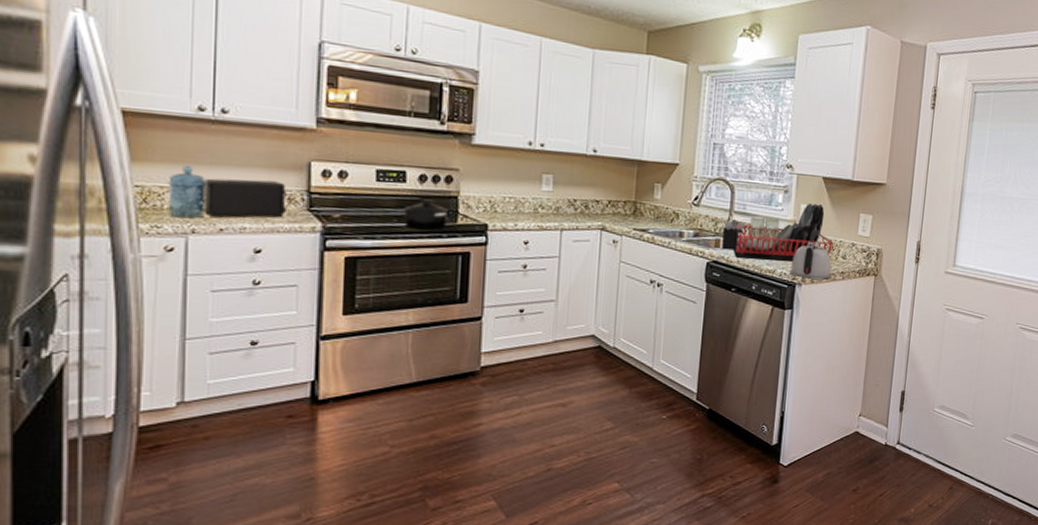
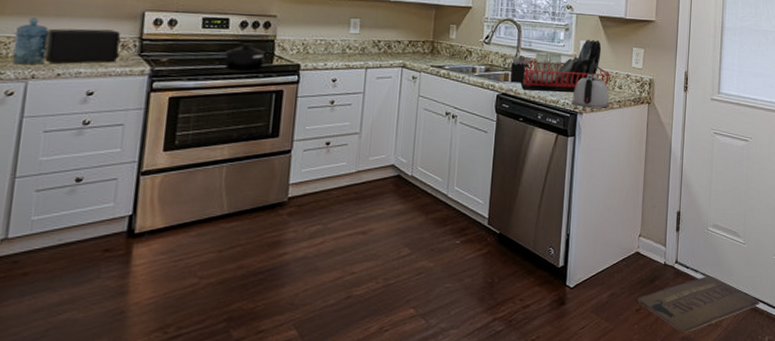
doormat: none [855,457,986,514] -> present [637,275,760,333]

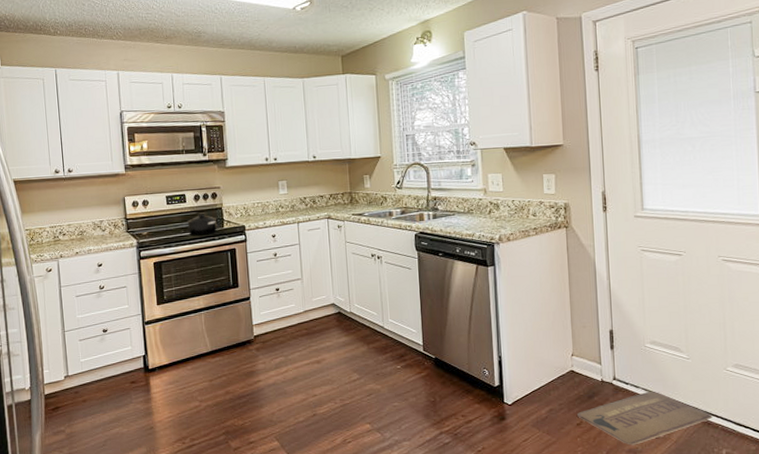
canister: present [11,18,50,65] -> none [43,212,66,248]
toaster: present [44,28,121,65] -> none [63,214,114,246]
dish rack: present [510,40,611,93] -> none [424,172,523,227]
kettle: present [572,62,609,109] -> none [487,193,525,238]

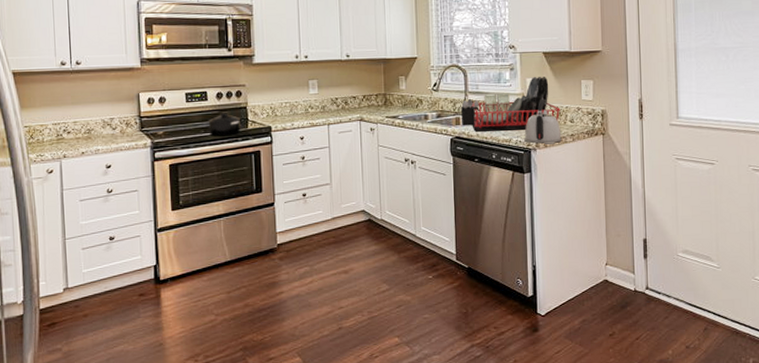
dish rack: none [424,172,523,227] -> present [461,77,561,132]
kettle: none [487,193,525,238] -> present [524,99,562,145]
doormat: present [577,391,713,445] -> none [610,300,741,356]

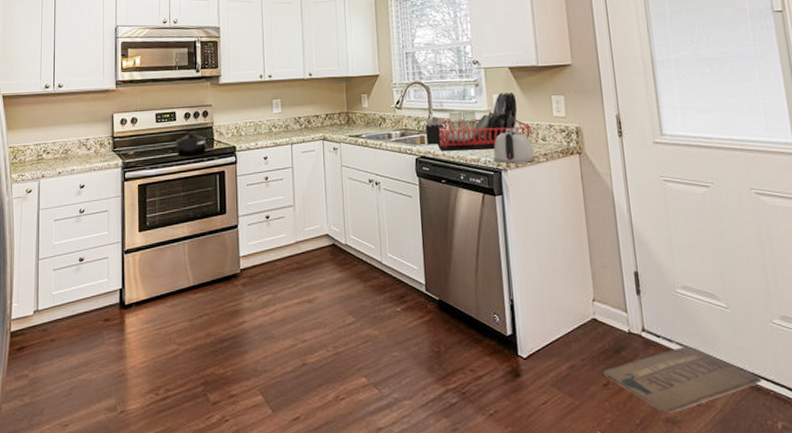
doormat: none [610,300,741,356] -> present [603,346,762,413]

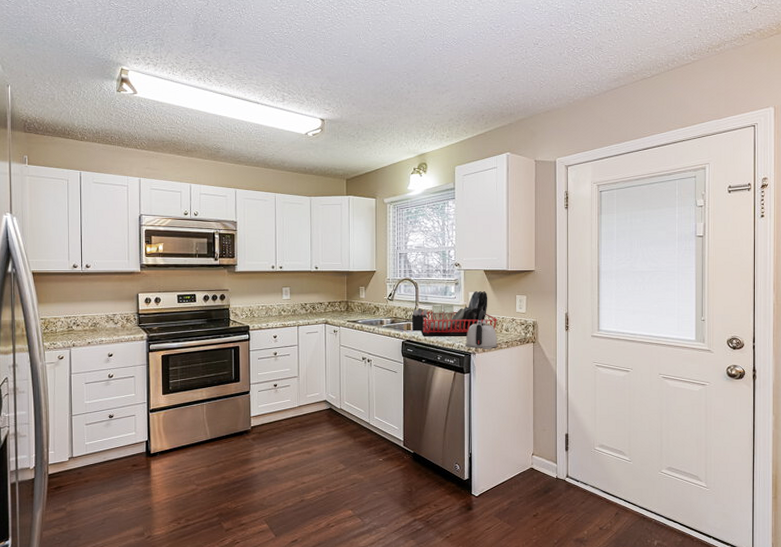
saucepan: present [176,132,207,158] -> none [196,312,224,334]
doormat: present [603,346,762,413] -> none [534,488,648,535]

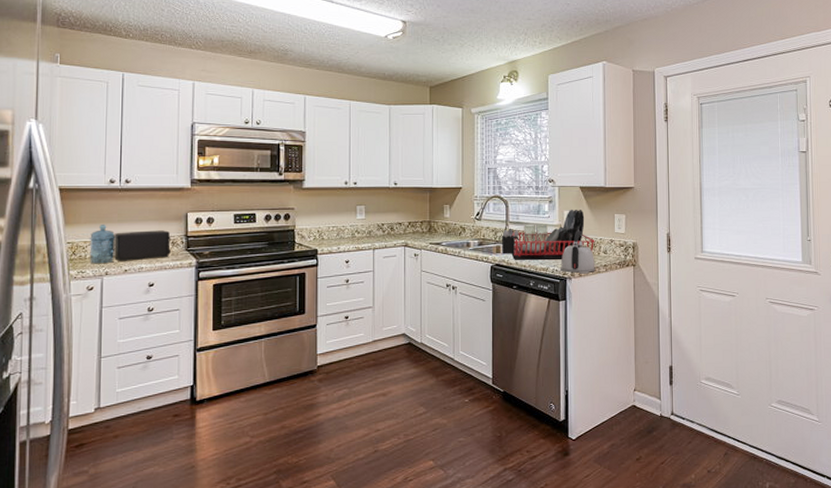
canister: none [58,304,80,337] -> present [89,225,116,264]
toaster: none [78,308,125,336] -> present [113,230,171,263]

